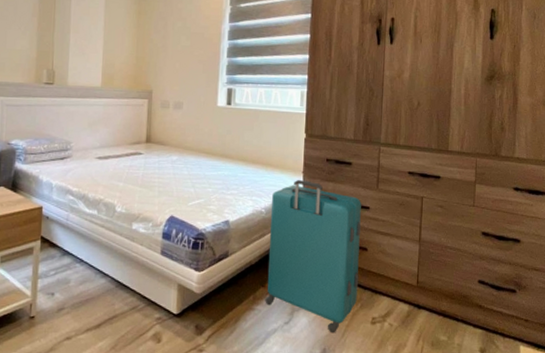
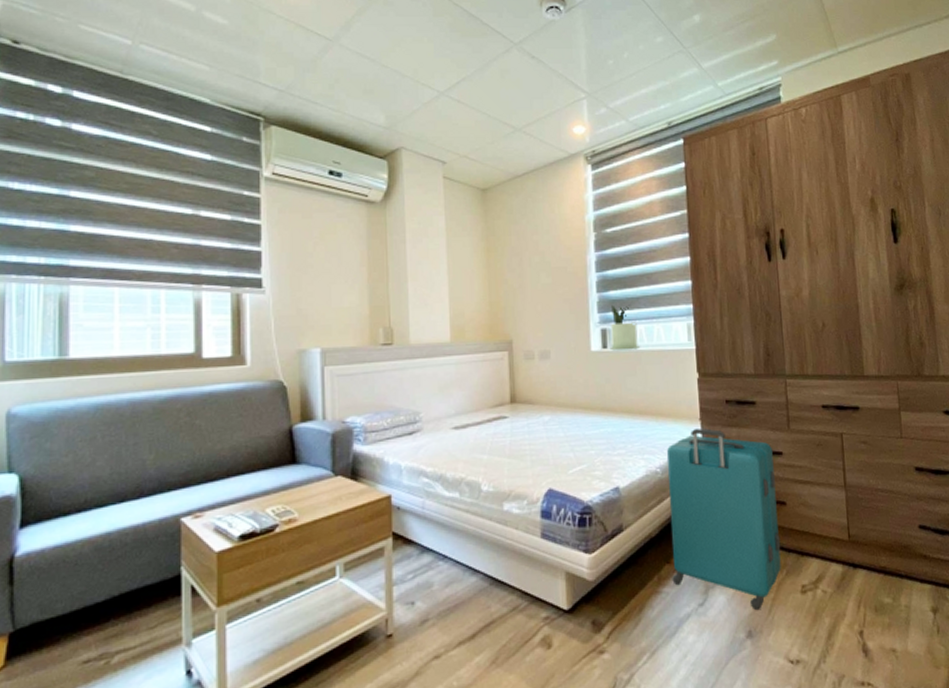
planter: none [233,69,260,109] -> present [609,305,641,351]

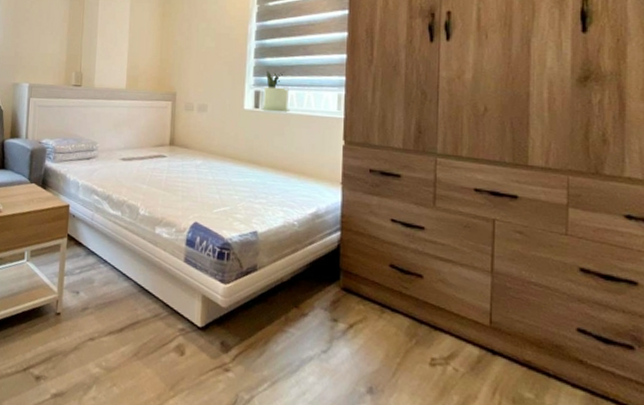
suitcase: present [666,428,781,611] -> none [298,191,415,371]

